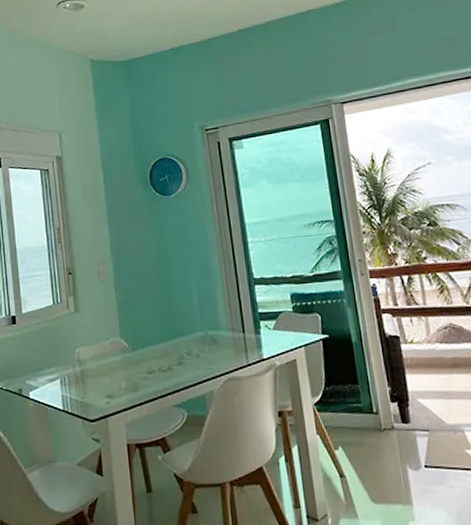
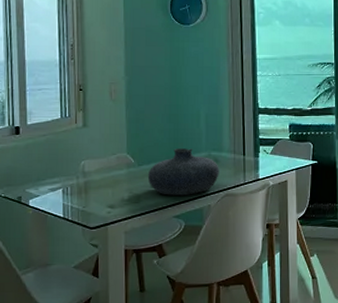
vase: none [143,328,219,382] -> present [147,148,219,195]

